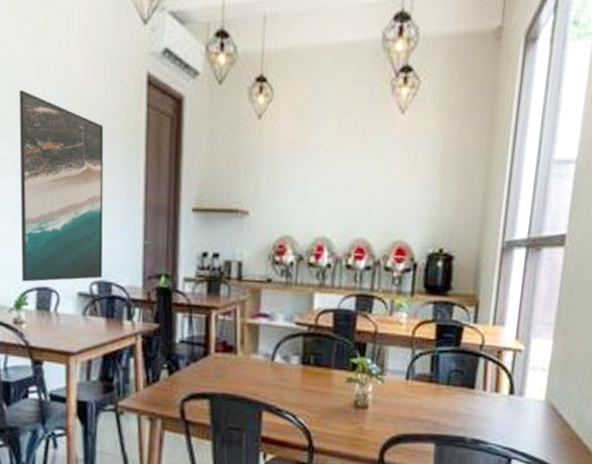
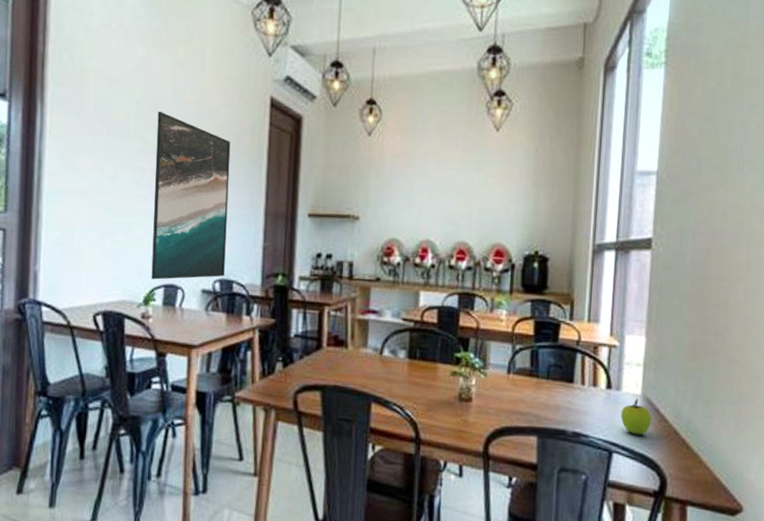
fruit: none [522,404,554,441] -> present [620,398,652,435]

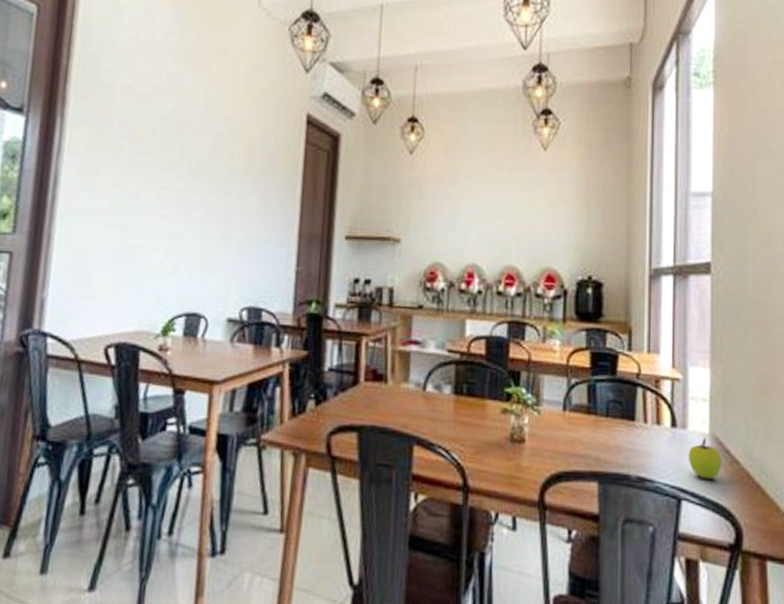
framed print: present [151,112,231,280] -> none [171,128,264,308]

